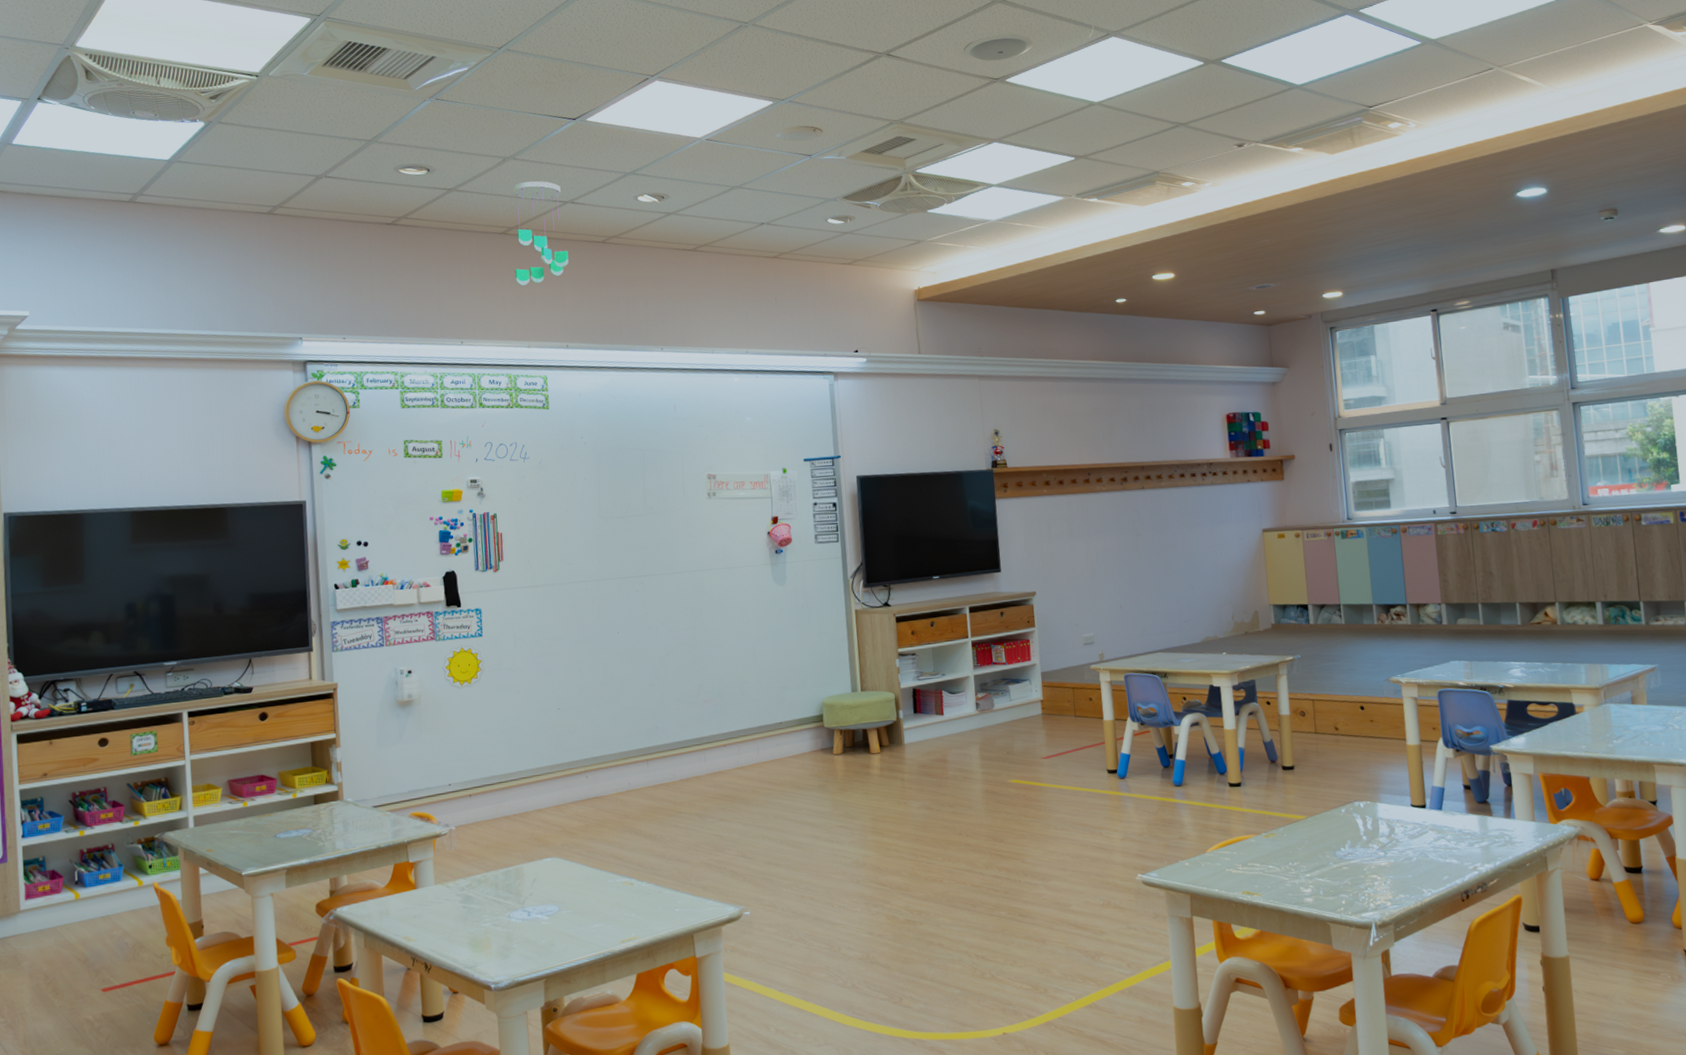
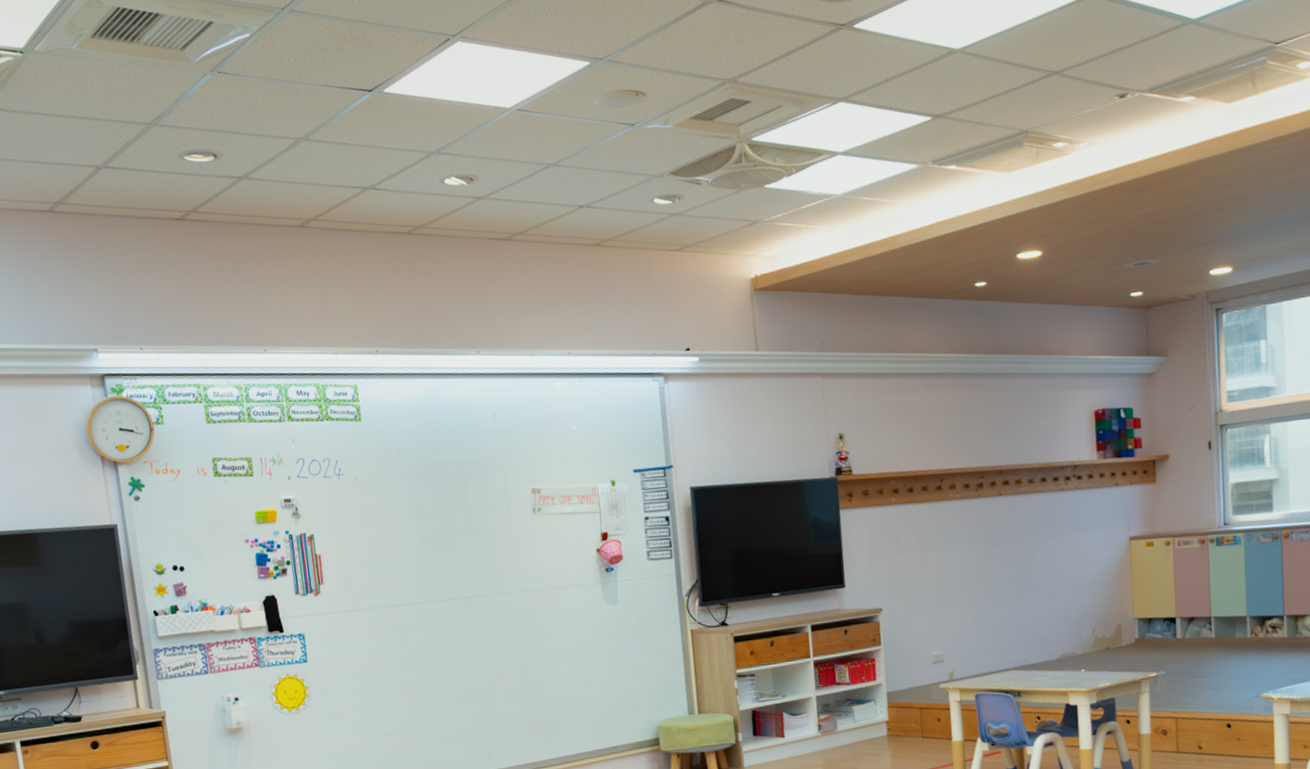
ceiling mobile: present [512,181,569,286] -> none [307,164,373,286]

